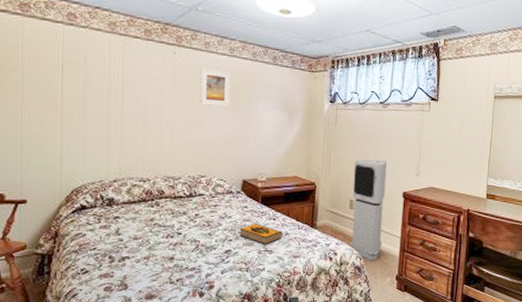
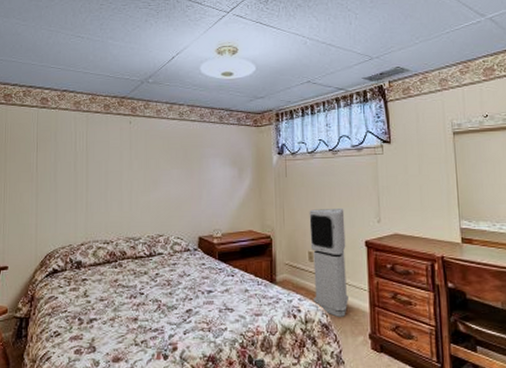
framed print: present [199,68,231,108] -> none [154,133,182,168]
hardback book: present [239,223,283,245] -> none [199,281,242,303]

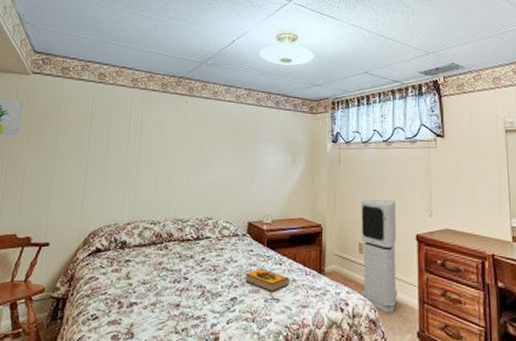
hardback book: none [199,281,242,303] -> present [245,268,290,293]

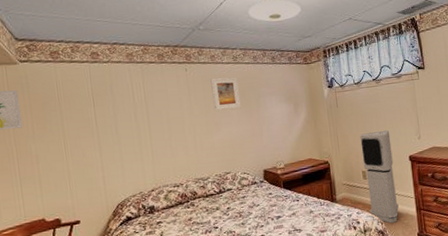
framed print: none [207,114,237,151] -> present [210,77,241,111]
hardback book: present [245,268,290,293] -> none [268,207,308,225]

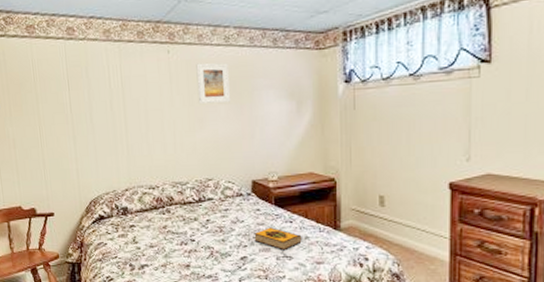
hardback book: none [268,207,308,225] -> present [254,227,302,251]
air purifier: present [360,130,399,223] -> none [381,146,425,266]

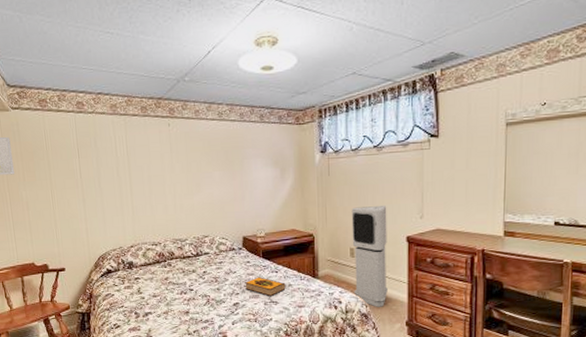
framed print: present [196,62,230,104] -> none [193,135,223,171]
air purifier: none [381,146,425,266] -> present [351,206,388,307]

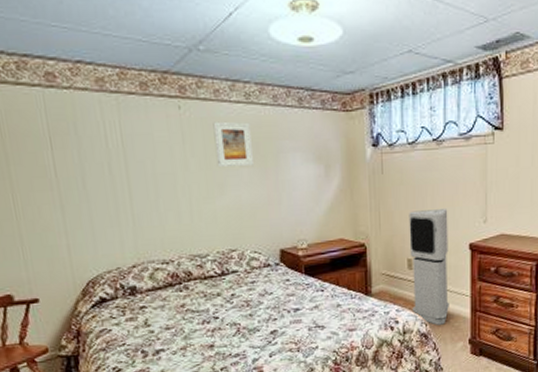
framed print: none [193,135,223,171] -> present [213,121,253,168]
hardback book: present [245,277,286,297] -> none [284,297,334,321]

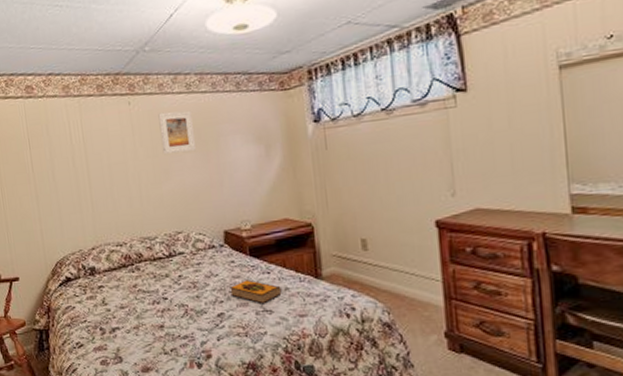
hardback book: none [284,297,334,321] -> present [230,279,282,304]
air purifier: present [409,209,449,325] -> none [359,183,416,314]

